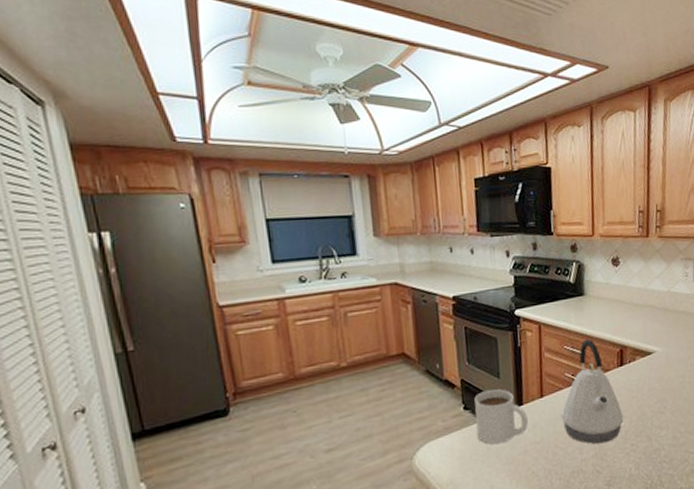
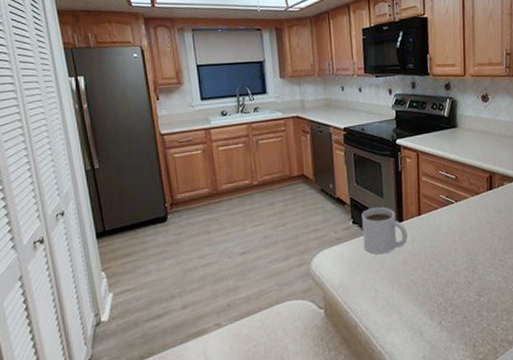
kettle: present [561,339,624,445] -> none [436,165,493,259]

